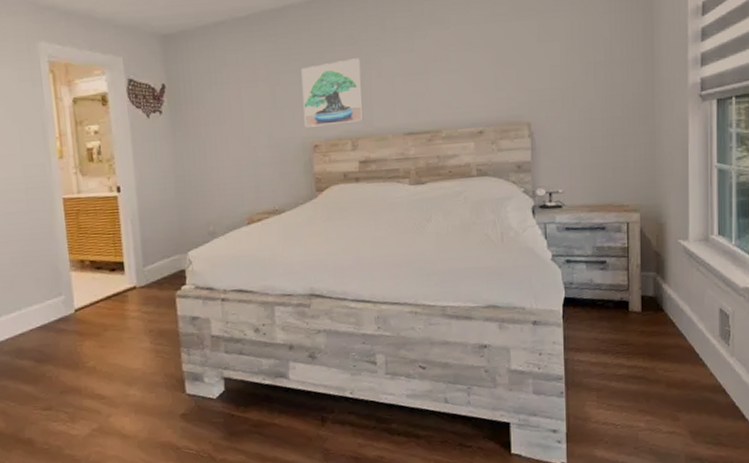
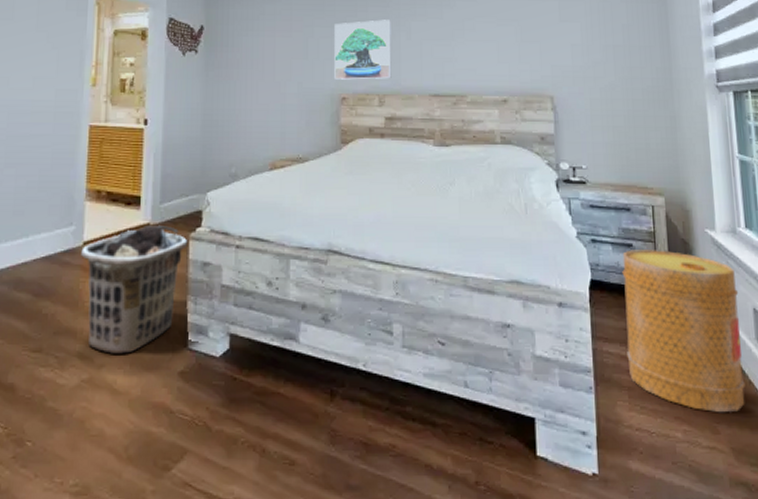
clothes hamper: none [74,286,175,405] -> present [81,224,188,354]
basket: none [595,264,707,403] -> present [622,250,745,413]

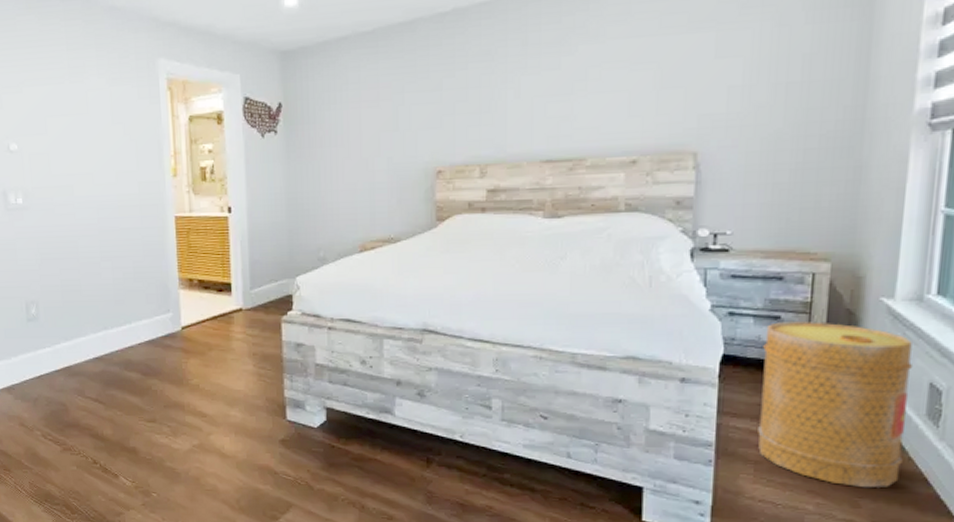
clothes hamper: present [81,224,188,354] -> none [180,309,281,424]
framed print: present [334,19,392,80] -> none [428,76,496,151]

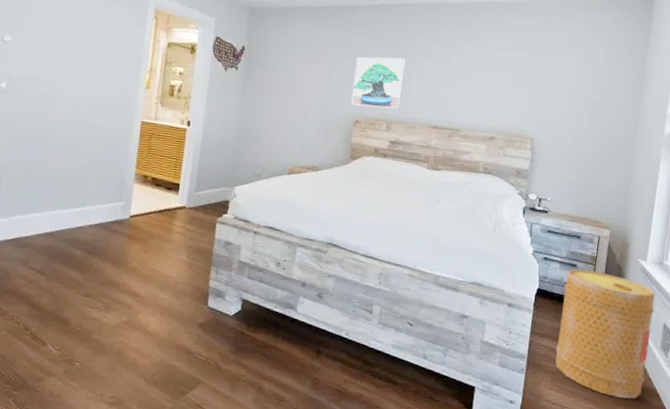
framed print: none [428,76,496,151] -> present [351,57,406,110]

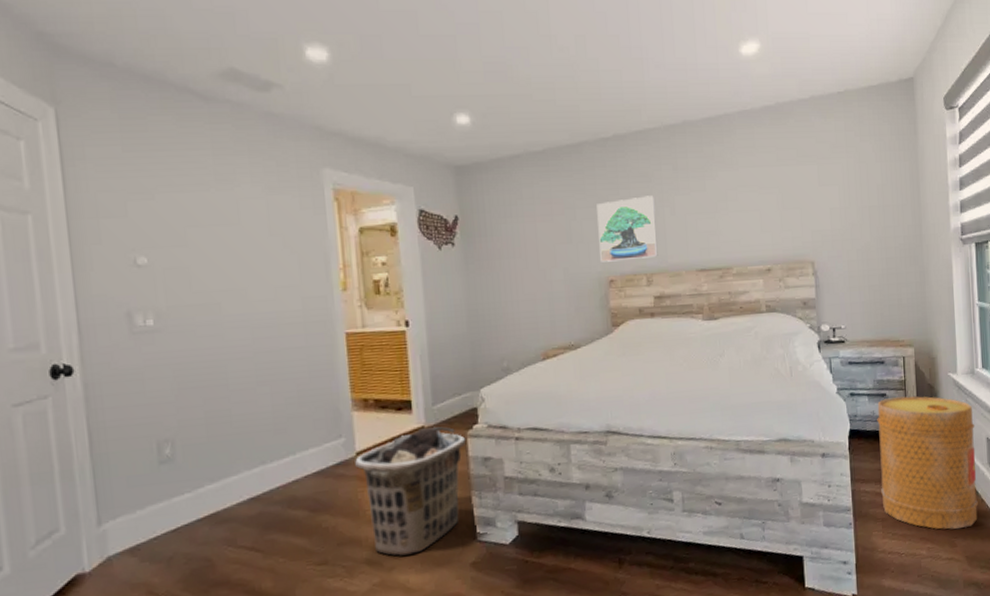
clothes hamper: none [127,207,216,306] -> present [355,426,467,556]

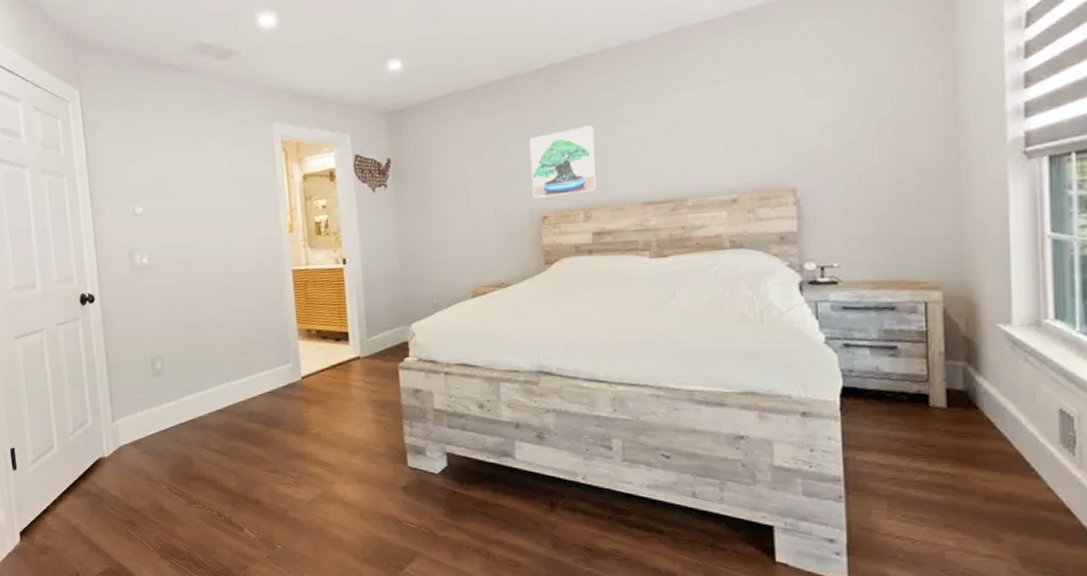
clothes hamper: present [355,426,467,556] -> none [300,357,398,473]
basket: present [877,396,978,530] -> none [882,350,1042,521]

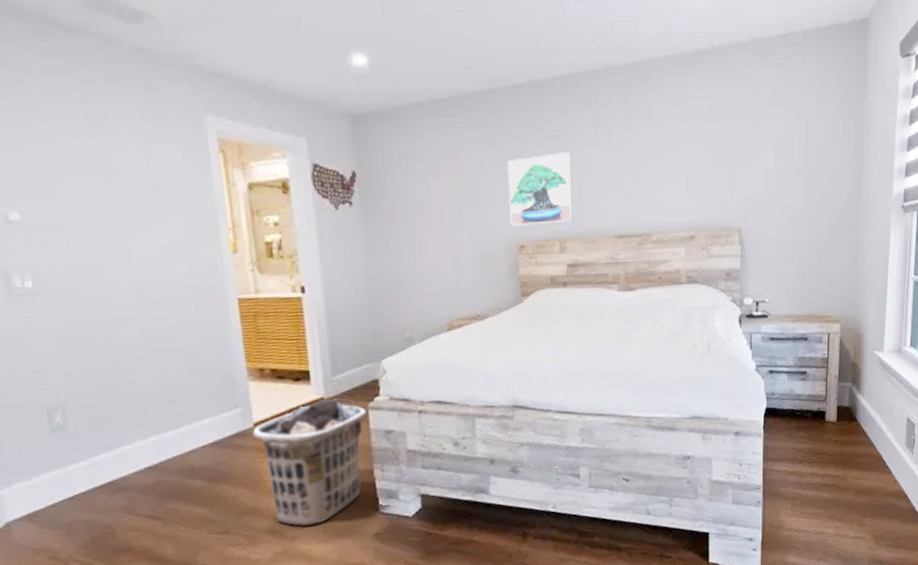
clothes hamper: none [300,357,398,473] -> present [252,398,368,527]

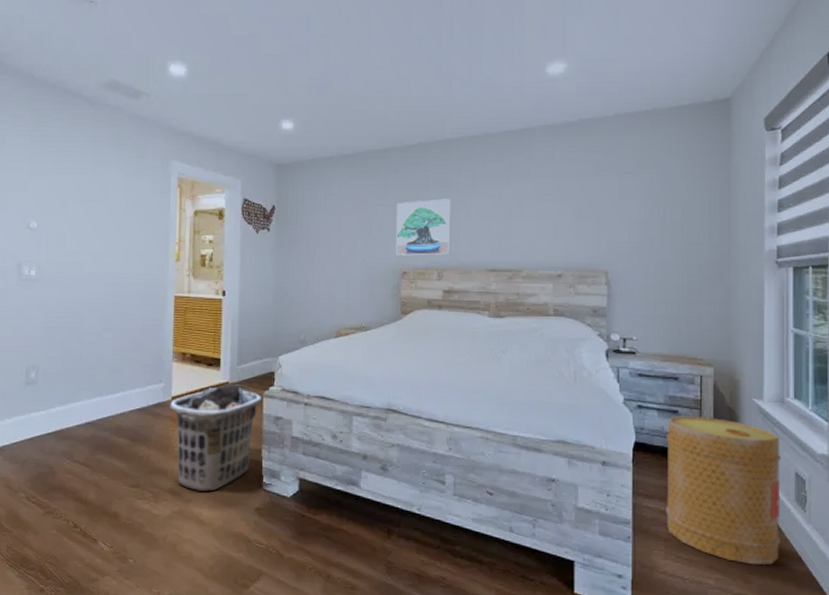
basket: none [793,374,897,509] -> present [666,416,782,565]

